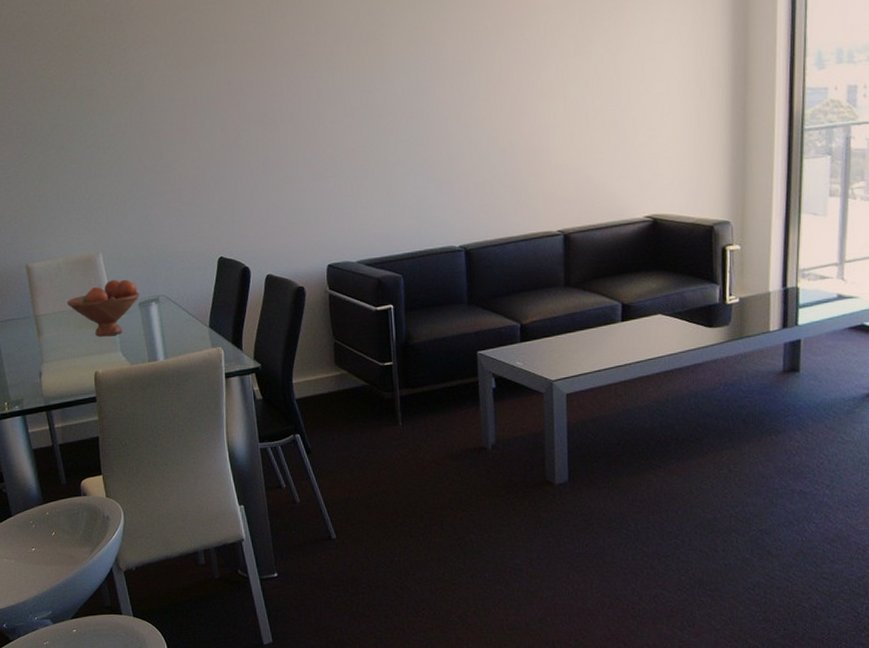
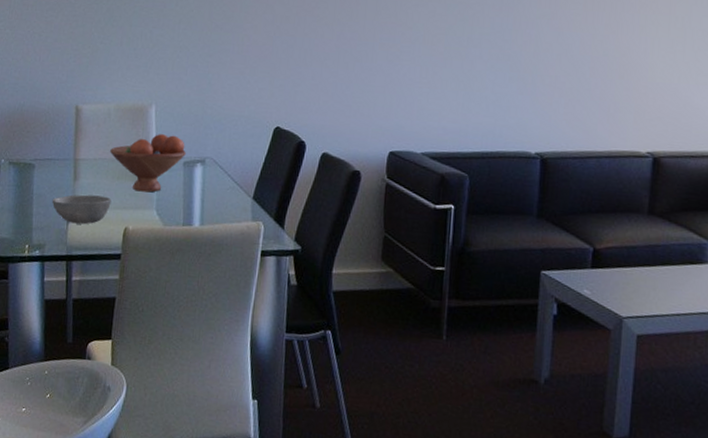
bowl: none [21,346,78,376] -> present [51,194,111,225]

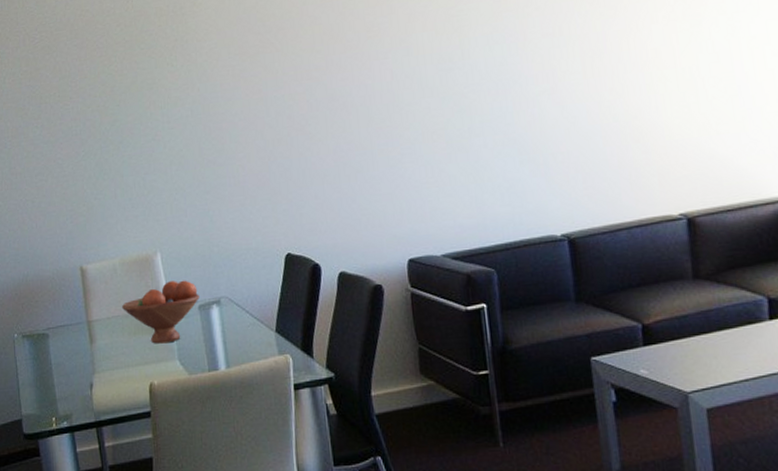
bowl: present [51,194,111,225] -> none [71,354,132,388]

